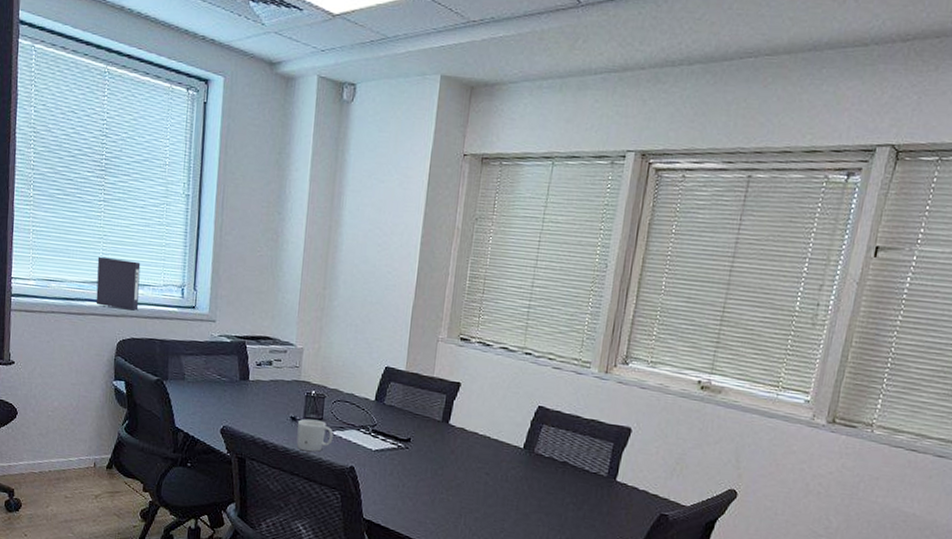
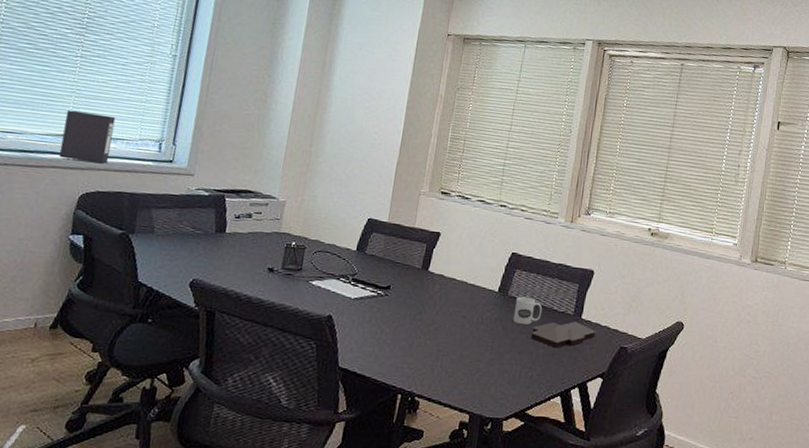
mug: present [296,419,334,453] -> none [272,269,312,303]
mug: none [539,454,572,486] -> present [513,296,543,325]
papers: none [559,483,633,512] -> present [530,322,596,348]

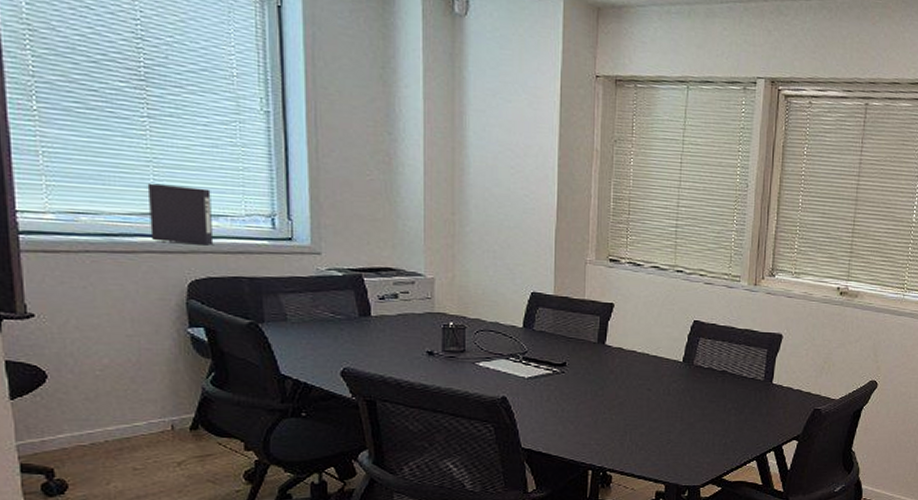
mug: present [513,296,543,325] -> none [701,365,731,394]
papers: present [530,322,596,348] -> none [721,387,789,414]

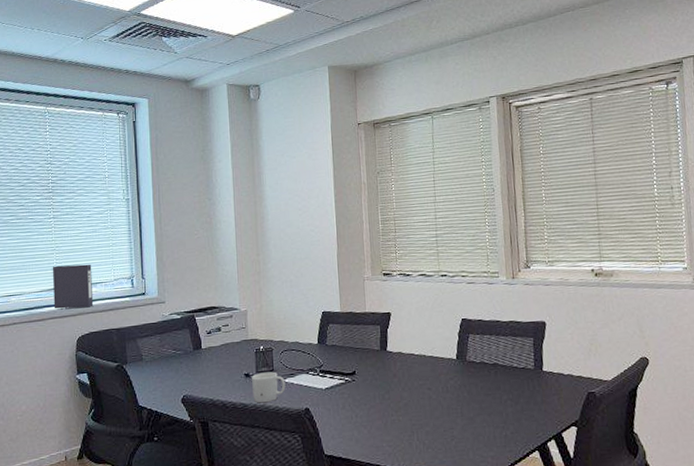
mug: none [435,352,479,387] -> present [251,371,286,403]

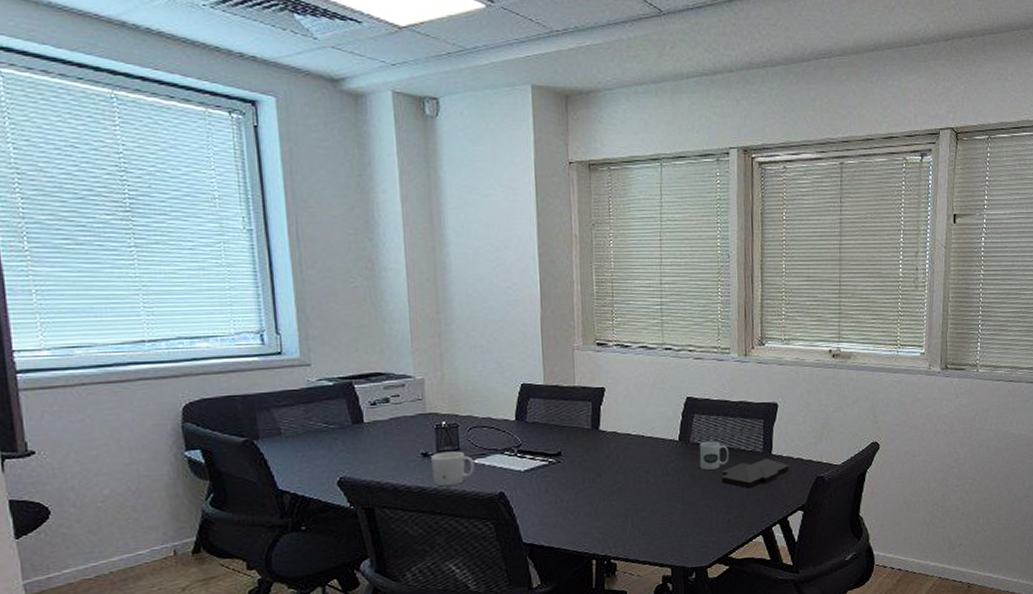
binder: present [52,264,94,309] -> none [137,310,206,368]
mug: none [474,359,503,387] -> present [699,441,730,471]
papers: none [496,375,560,404] -> present [721,458,789,488]

